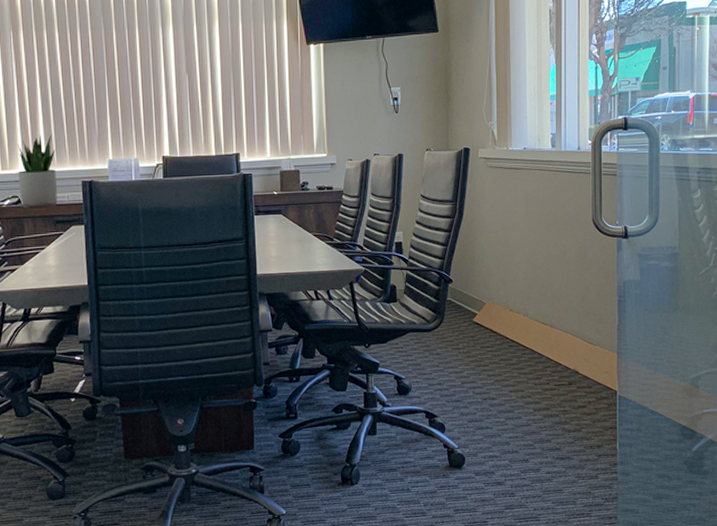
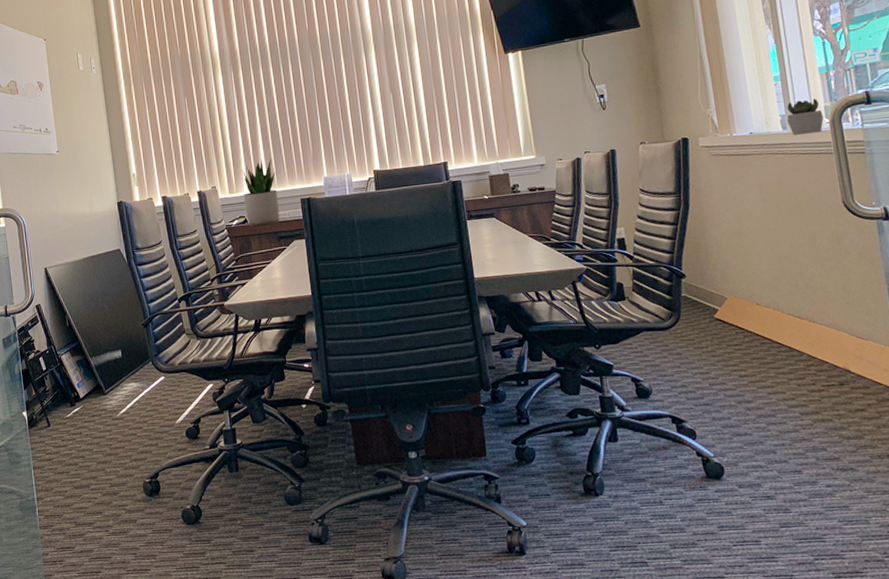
succulent plant: none [556,120,587,154] -> present [786,98,824,135]

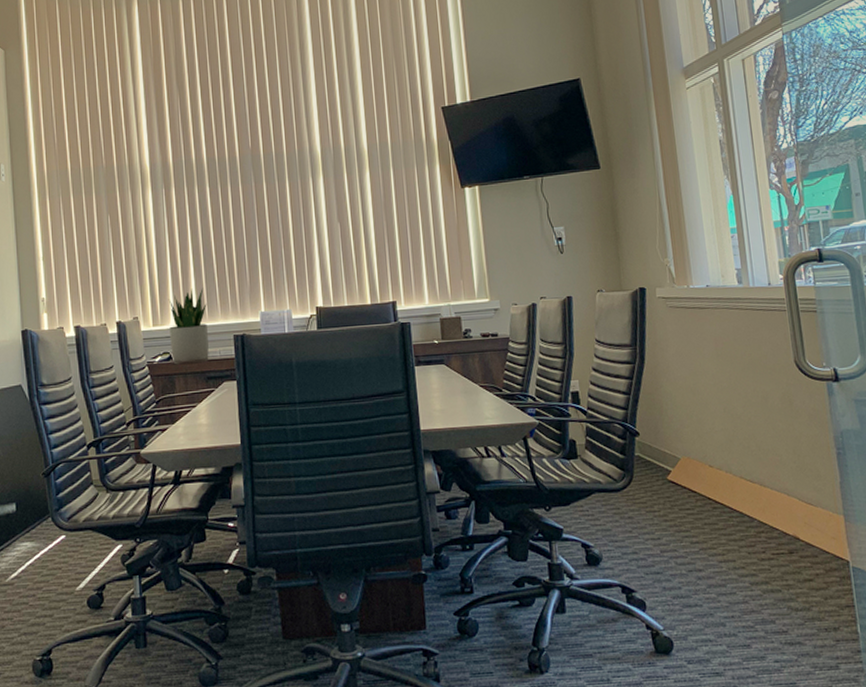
succulent plant: present [786,98,824,135] -> none [742,253,778,290]

